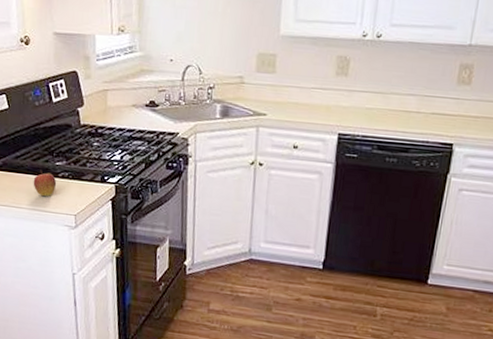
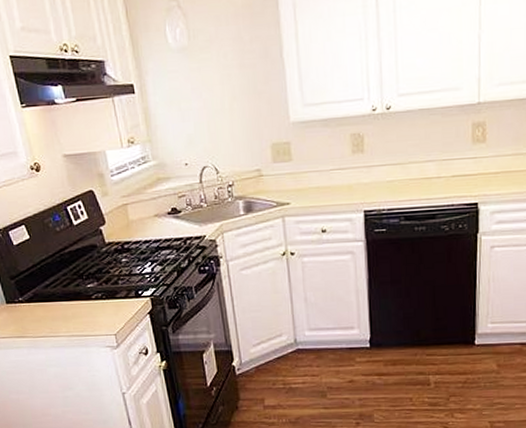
fruit: present [33,169,57,197] -> none [67,294,92,322]

